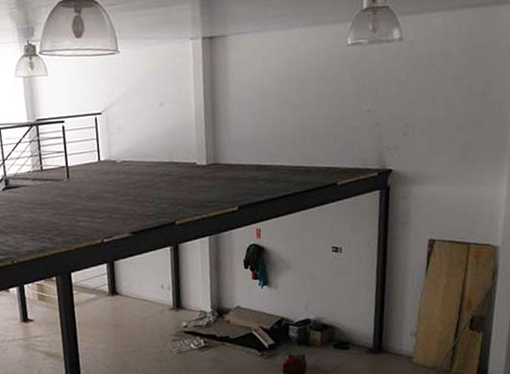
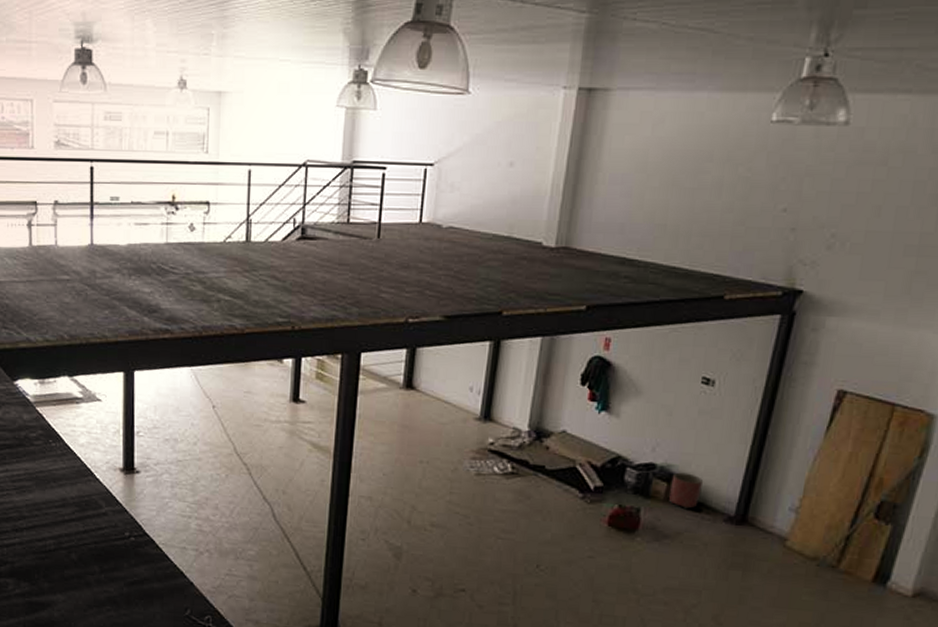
planter: none [323,321,347,349] -> present [669,472,704,509]

